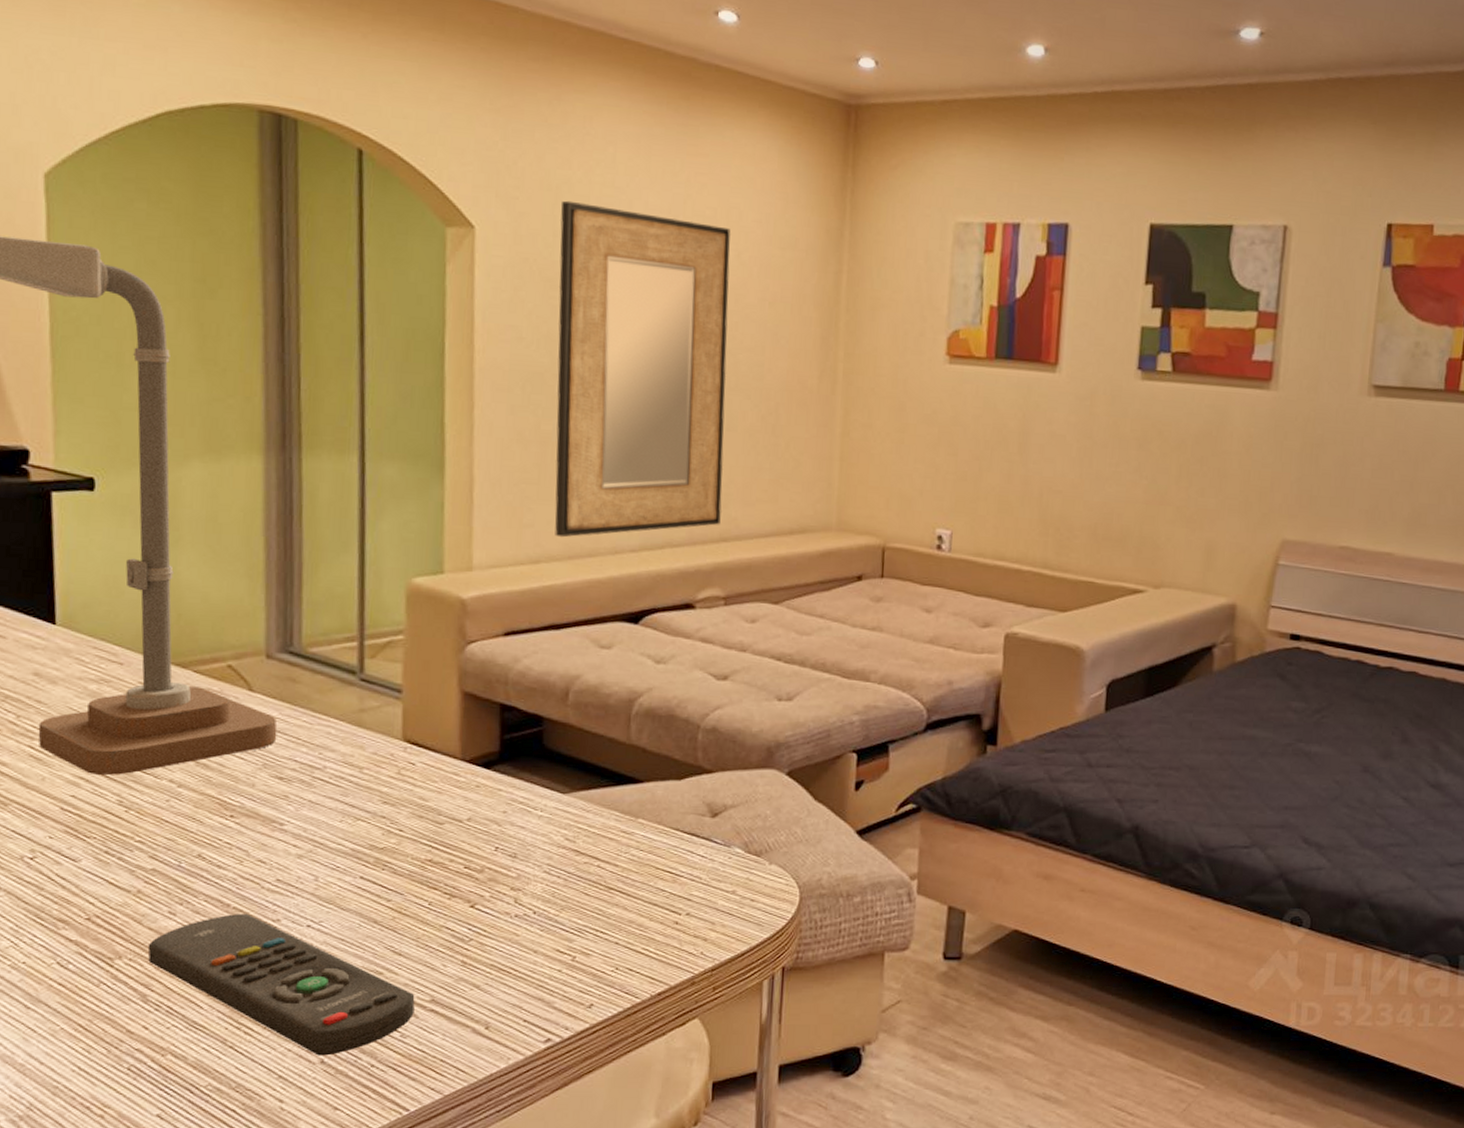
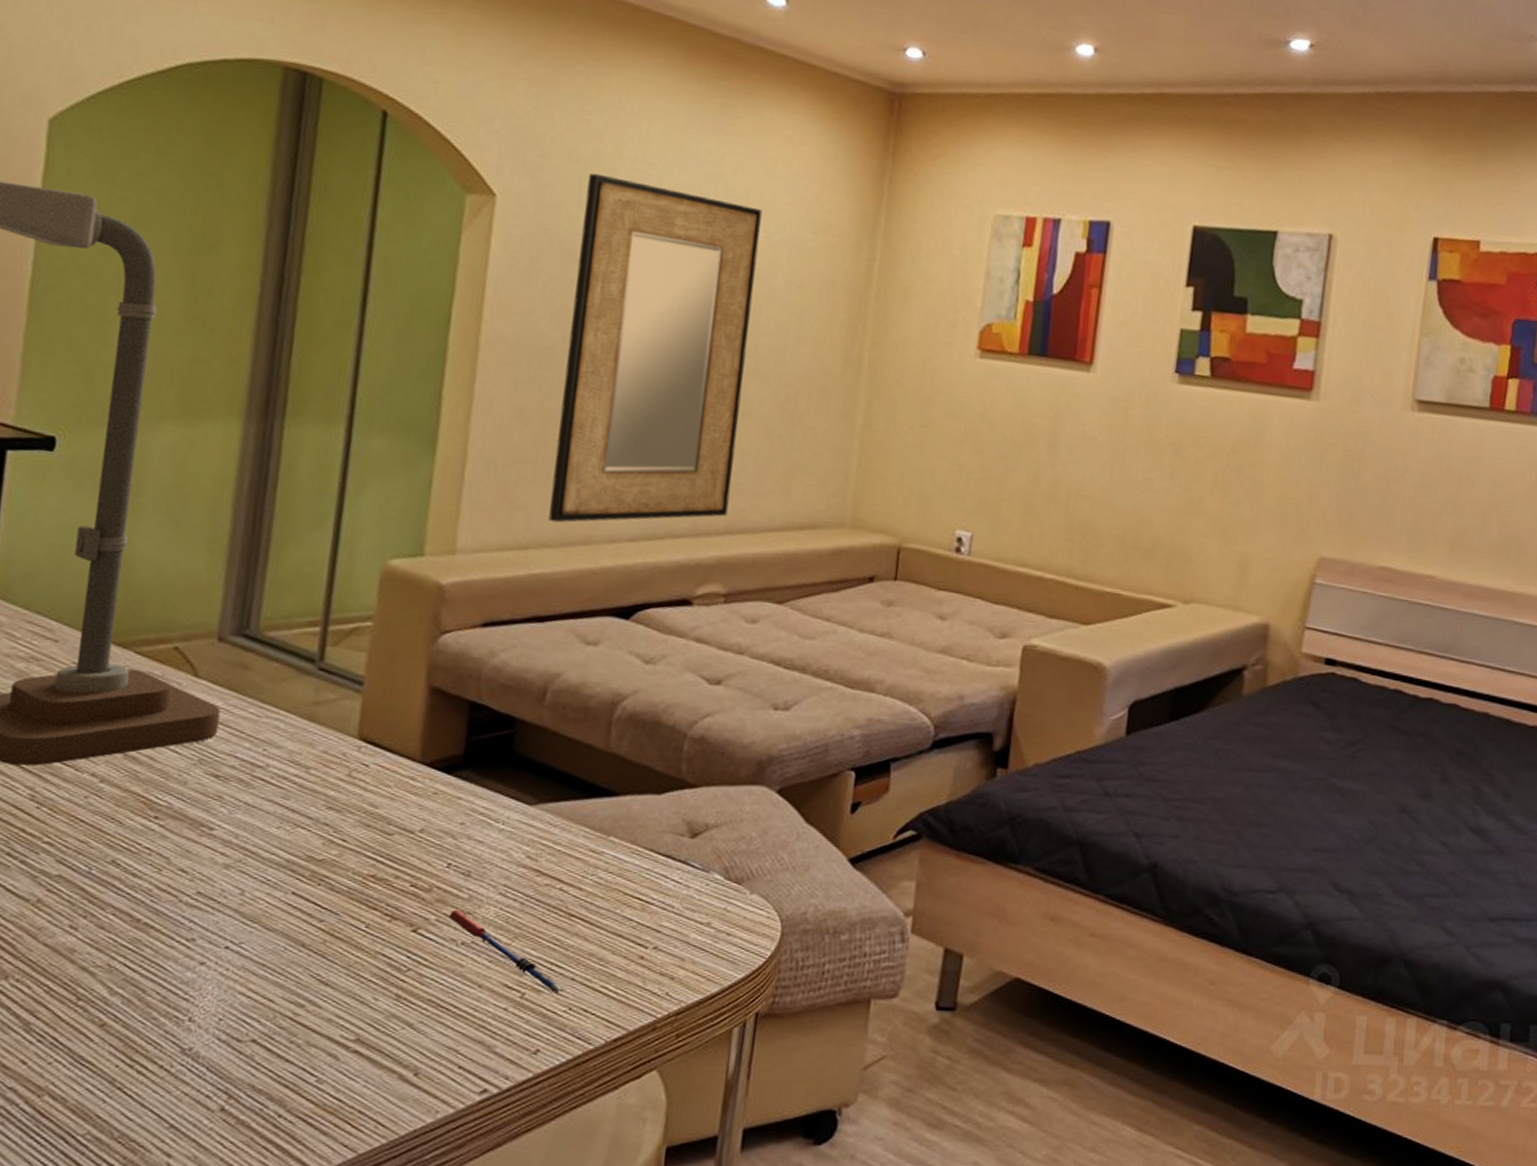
remote control: present [147,913,415,1056] -> none [38,930,339,1103]
pen: none [500,886,612,958] -> present [447,909,566,995]

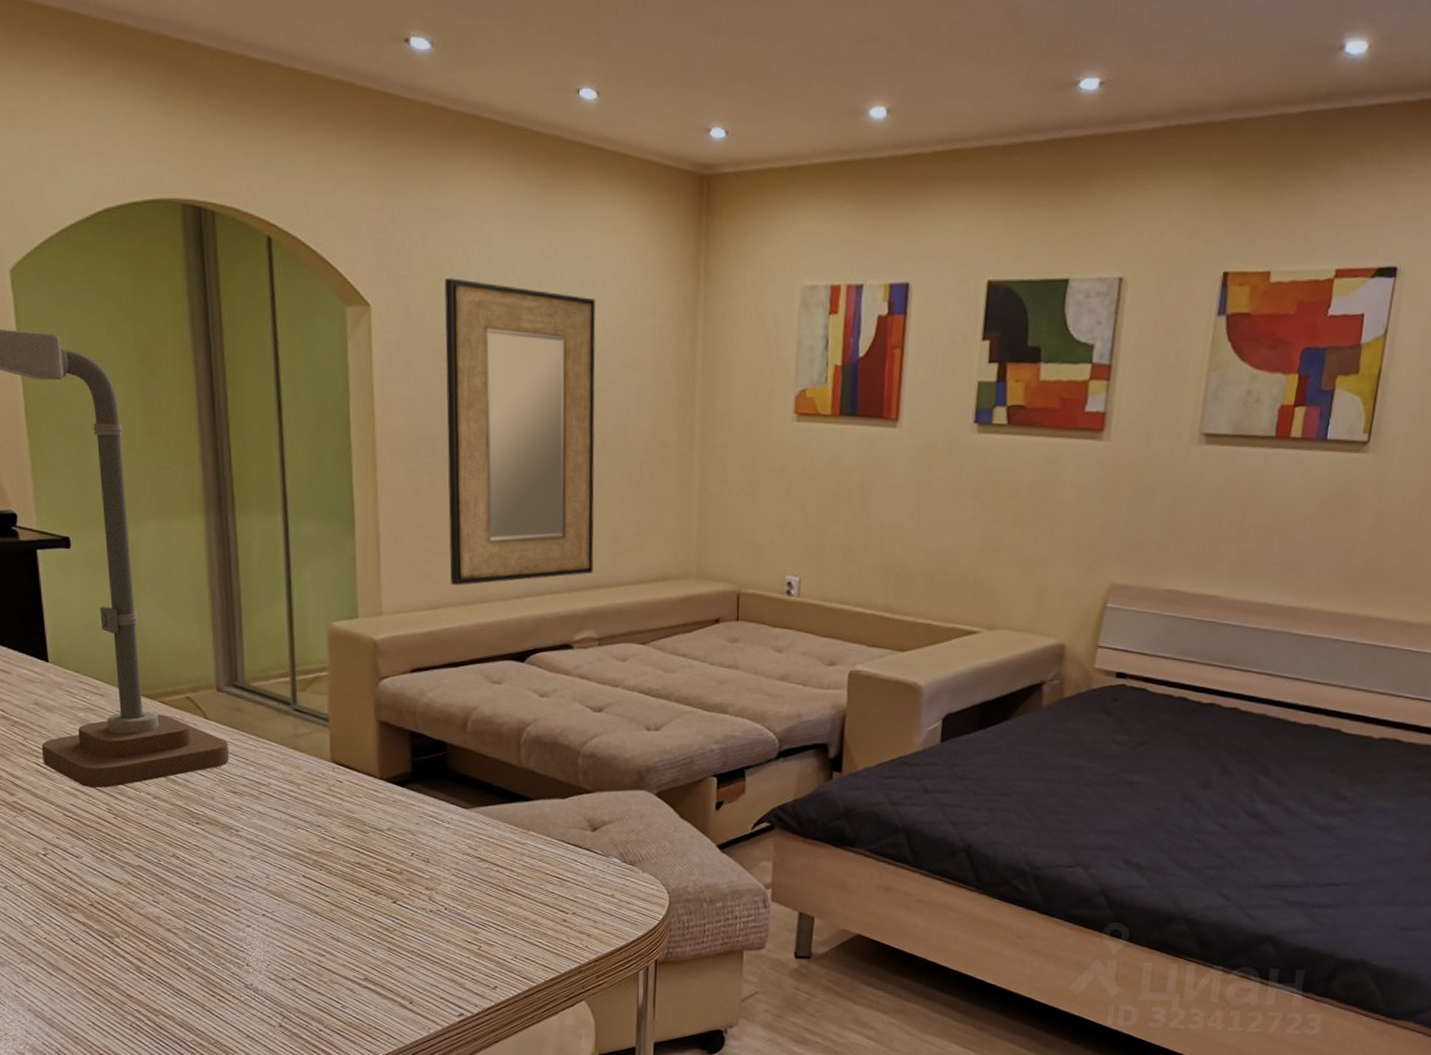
pen: present [447,909,566,995] -> none [417,886,511,948]

